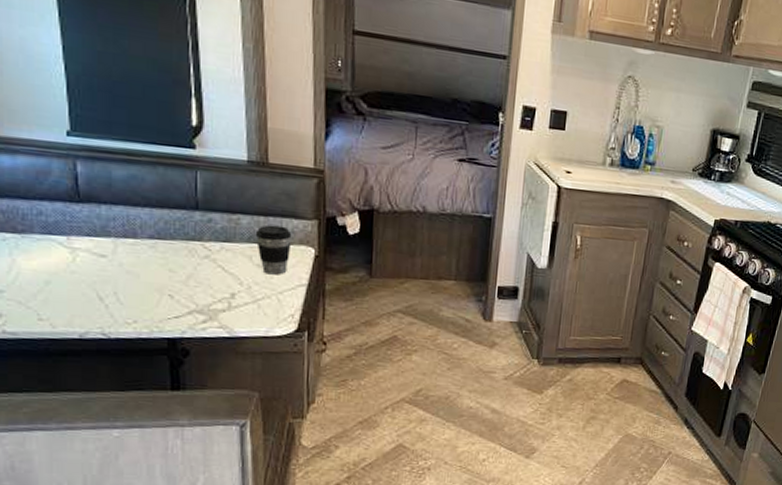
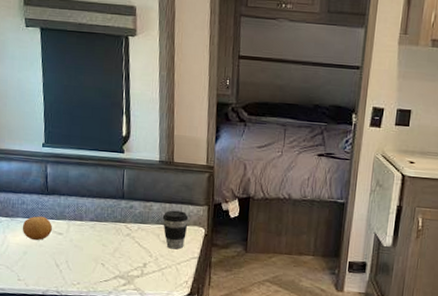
fruit: none [40,231,89,266] -> present [22,216,52,241]

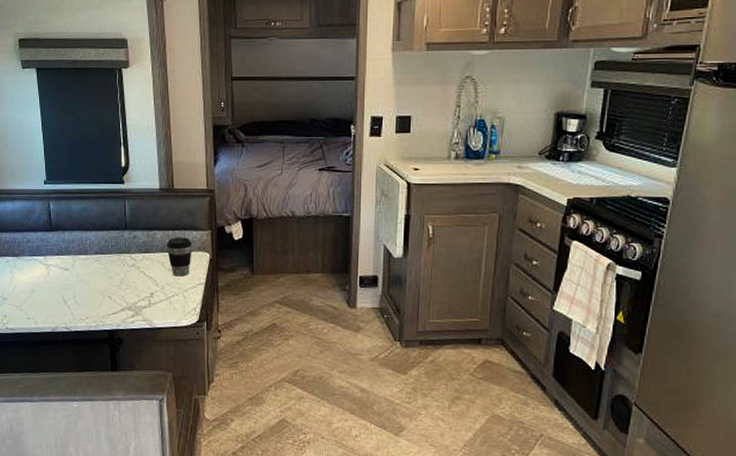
fruit: present [22,216,52,241] -> none [29,253,58,278]

